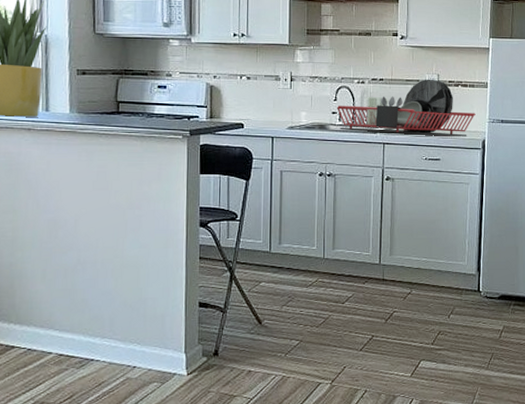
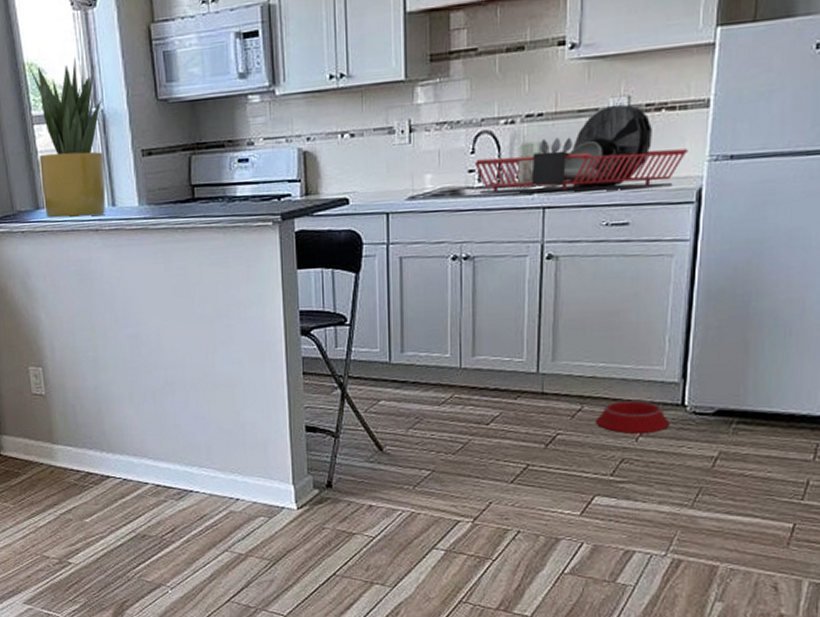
pet bowl: none [420,286,471,312] -> present [595,399,670,434]

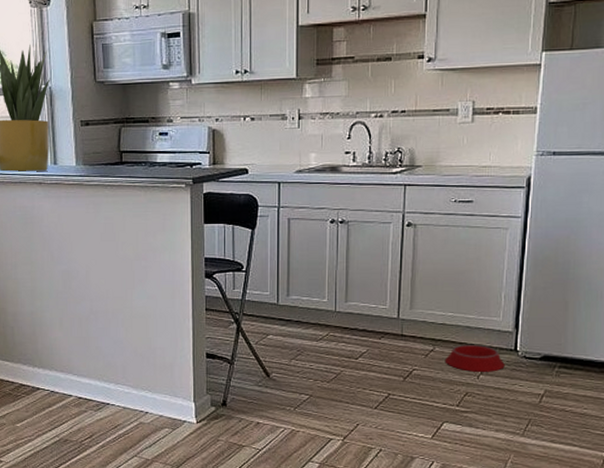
dish rack: present [474,104,688,195] -> none [350,107,520,175]

